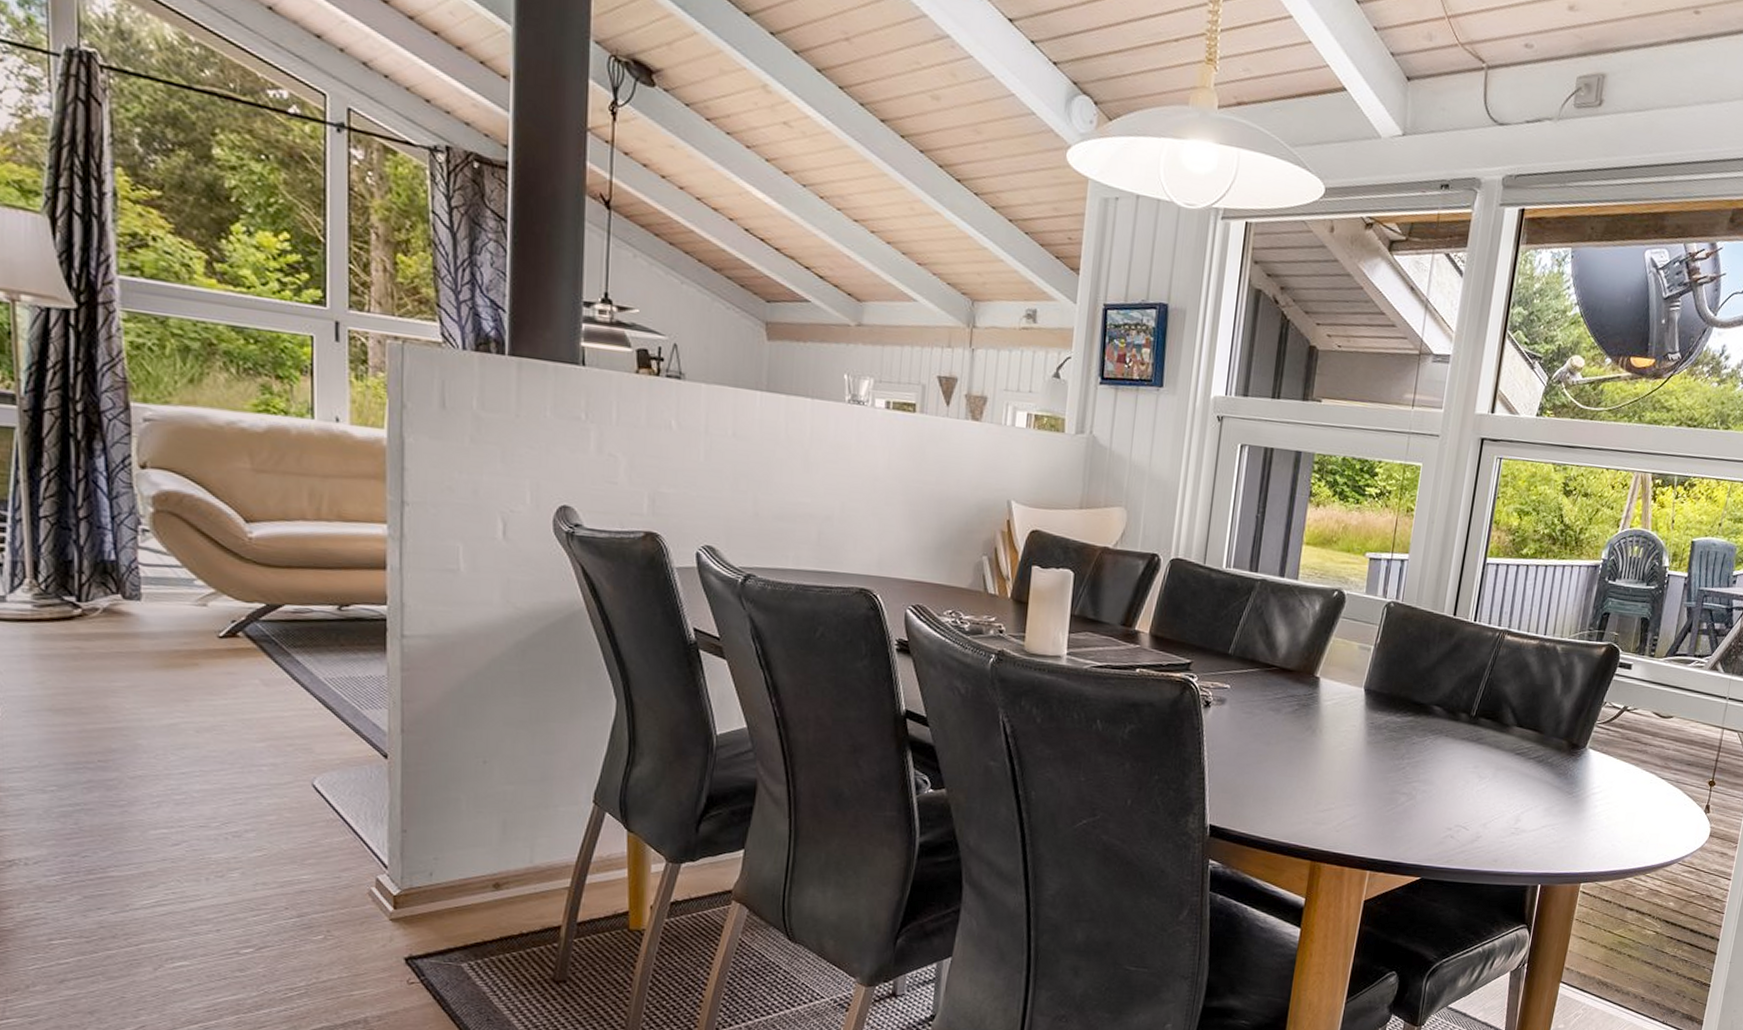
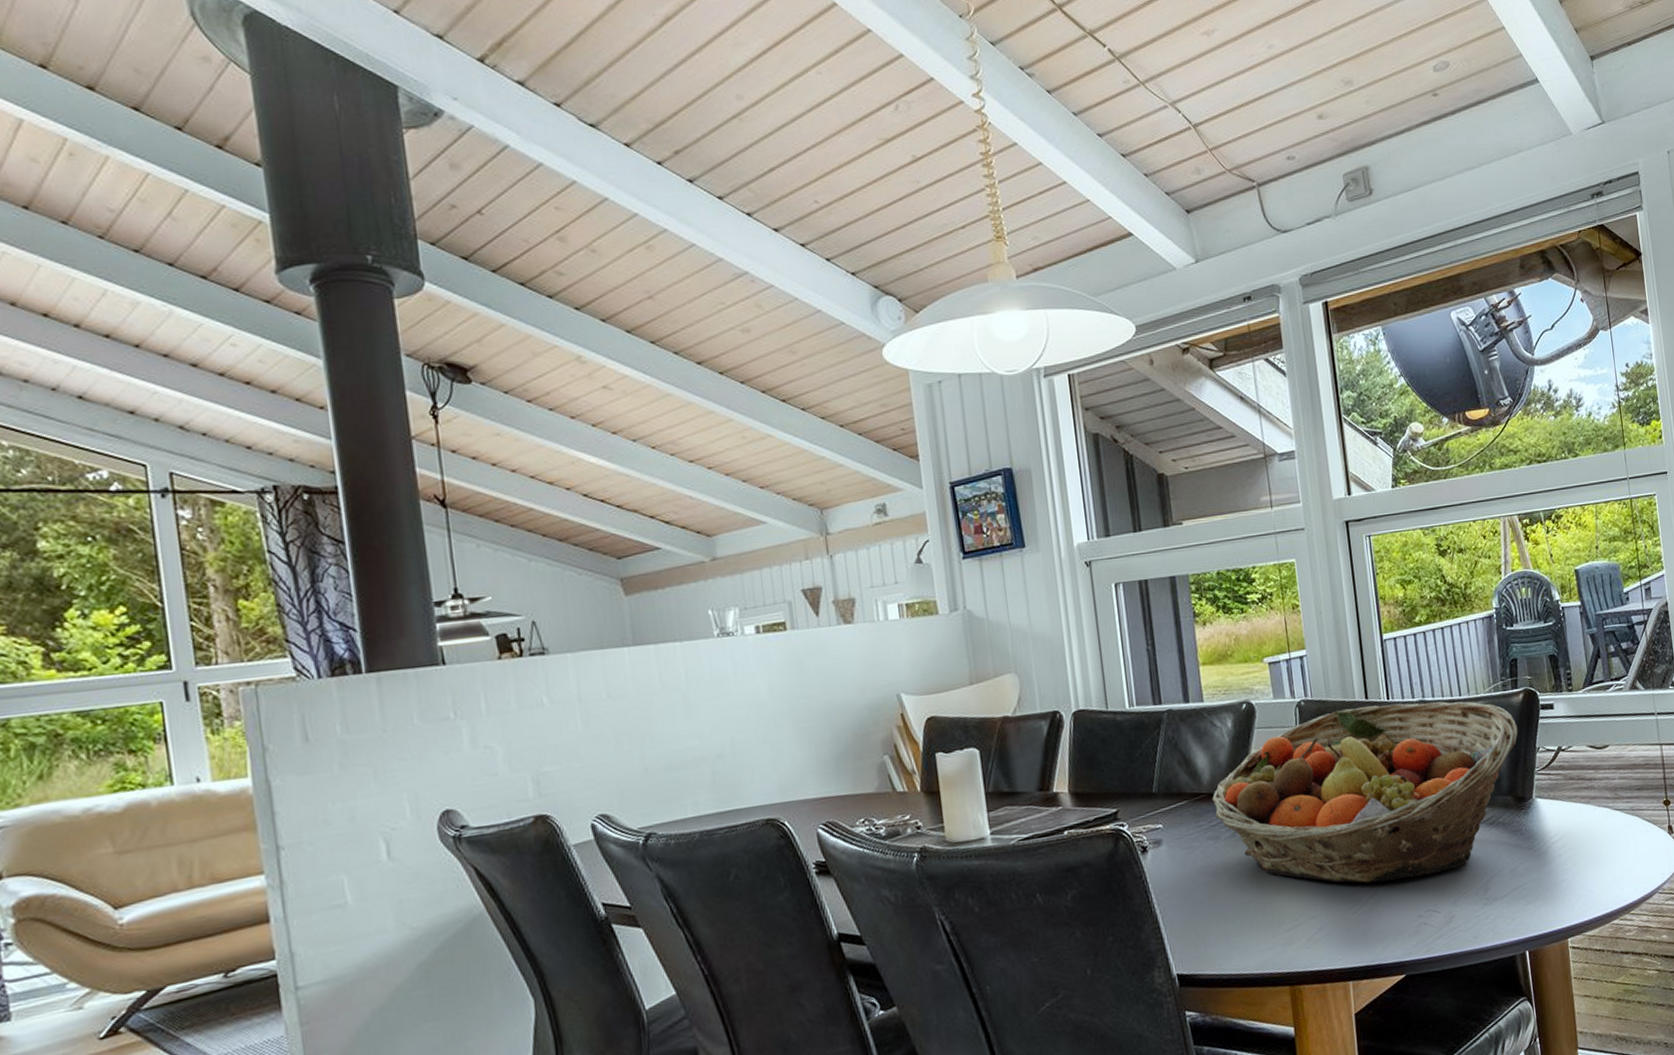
fruit basket: none [1282,620,1592,795] -> present [1212,701,1518,883]

